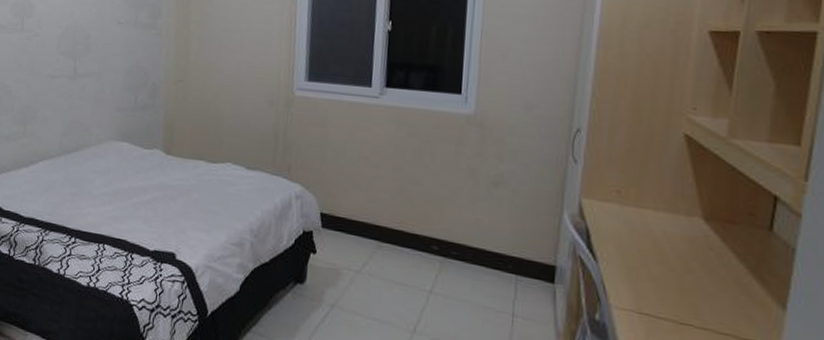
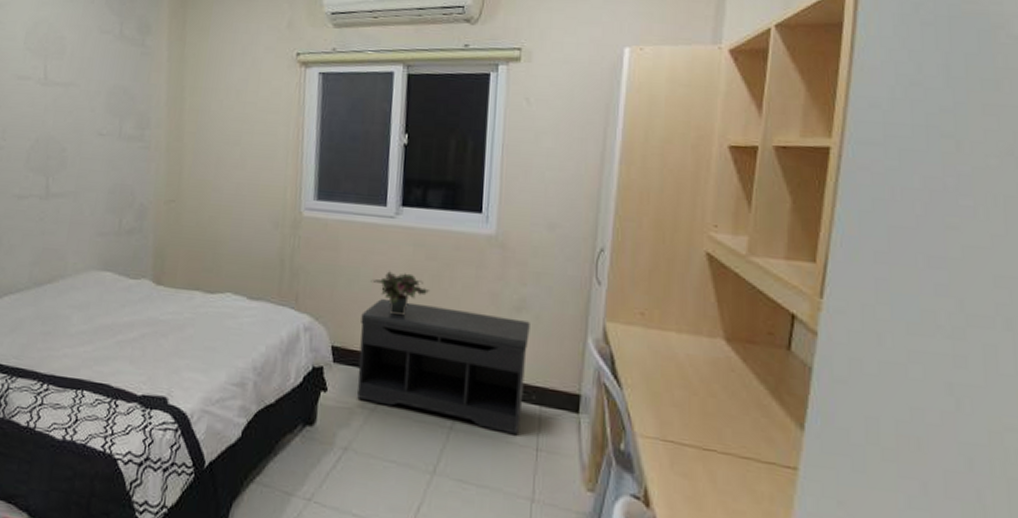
bench: none [343,170,507,302] -> present [357,298,530,436]
potted plant: none [356,145,412,187] -> present [371,270,430,316]

